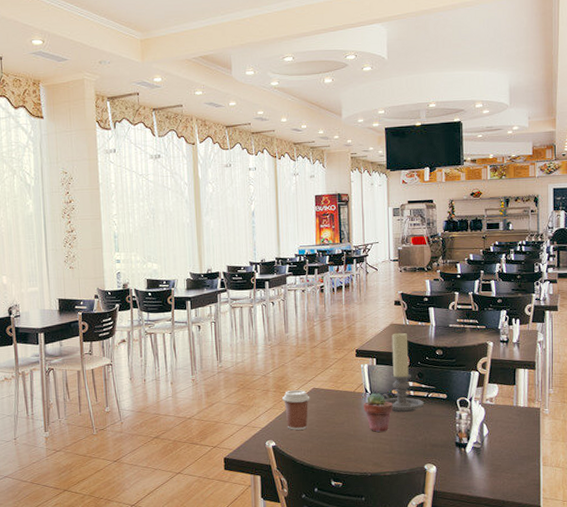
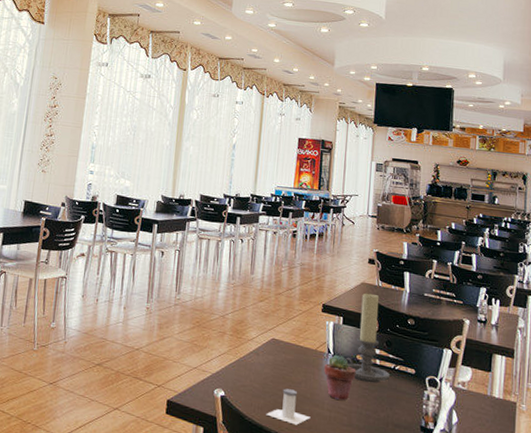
coffee cup: present [282,390,310,430] -> none [238,337,268,383]
salt shaker: none [315,430,356,460] -> present [266,388,311,425]

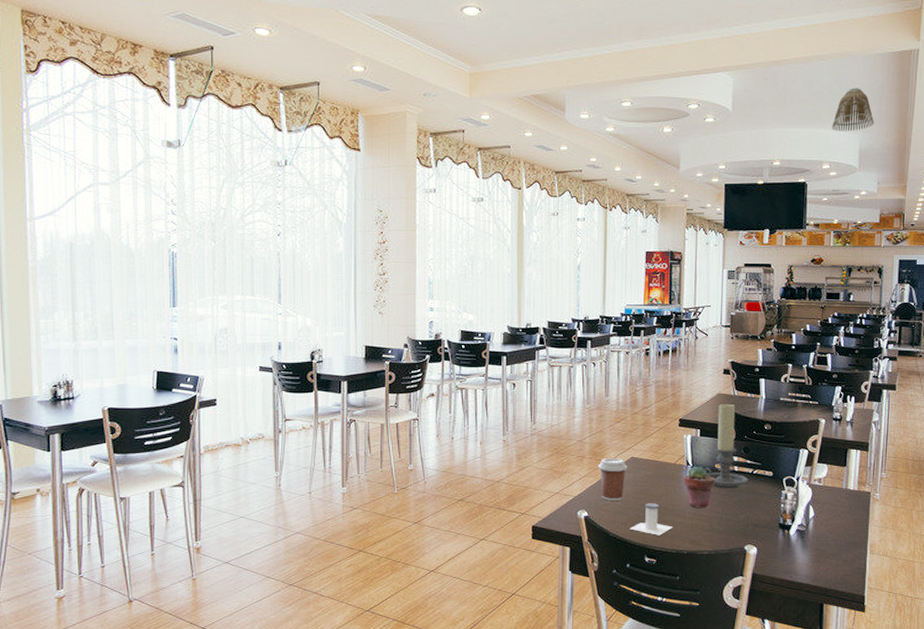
coffee cup: none [238,337,268,383] -> present [598,458,628,501]
lamp shade: none [477,8,518,47] -> present [831,88,875,132]

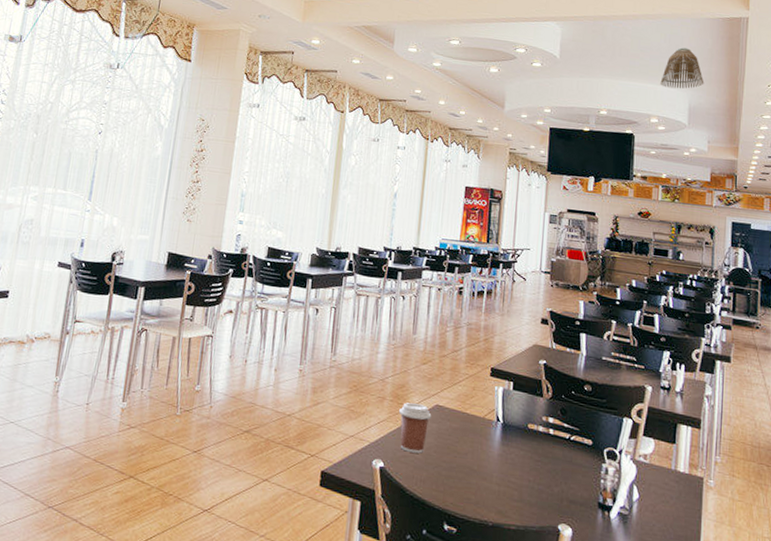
salt shaker: present [630,503,673,535] -> none [429,460,478,500]
potted succulent: present [684,466,715,508] -> none [492,423,528,473]
candle holder: present [704,403,749,489] -> none [516,355,566,455]

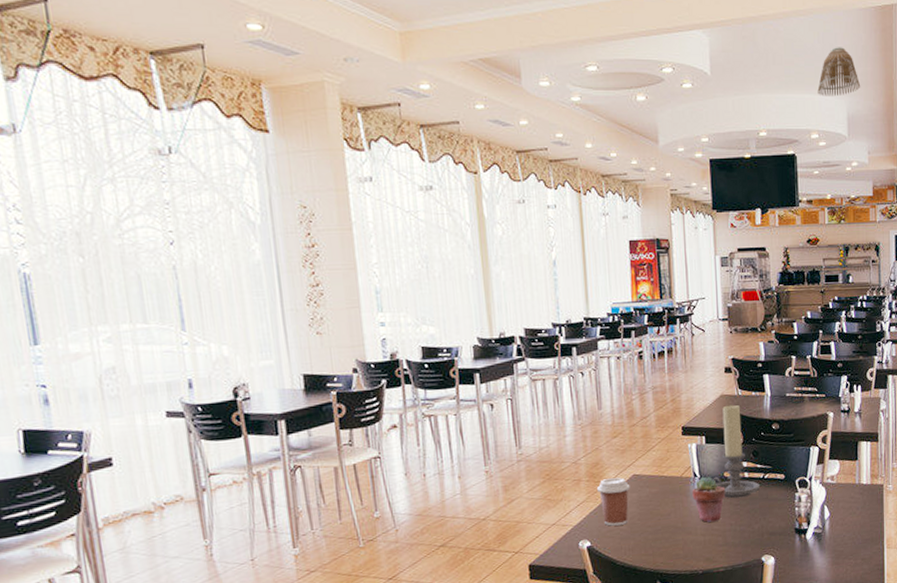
potted succulent: none [492,423,528,473] -> present [692,476,726,522]
candle holder: none [516,355,566,455] -> present [713,405,761,499]

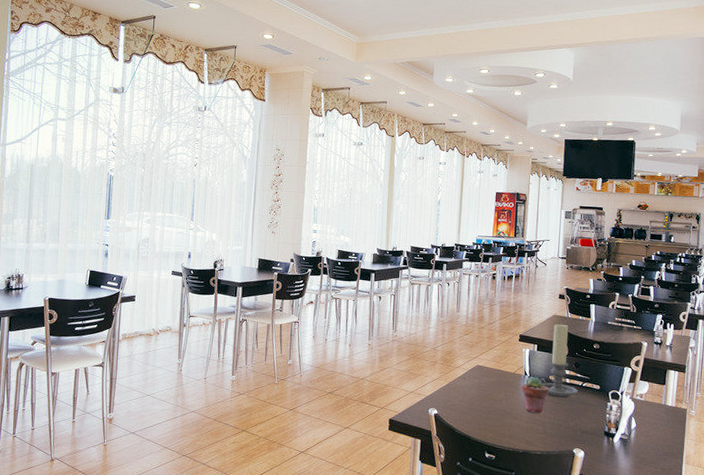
coffee cup: present [597,477,630,526] -> none [448,365,474,402]
lamp shade: present [817,47,861,97] -> none [657,64,695,101]

